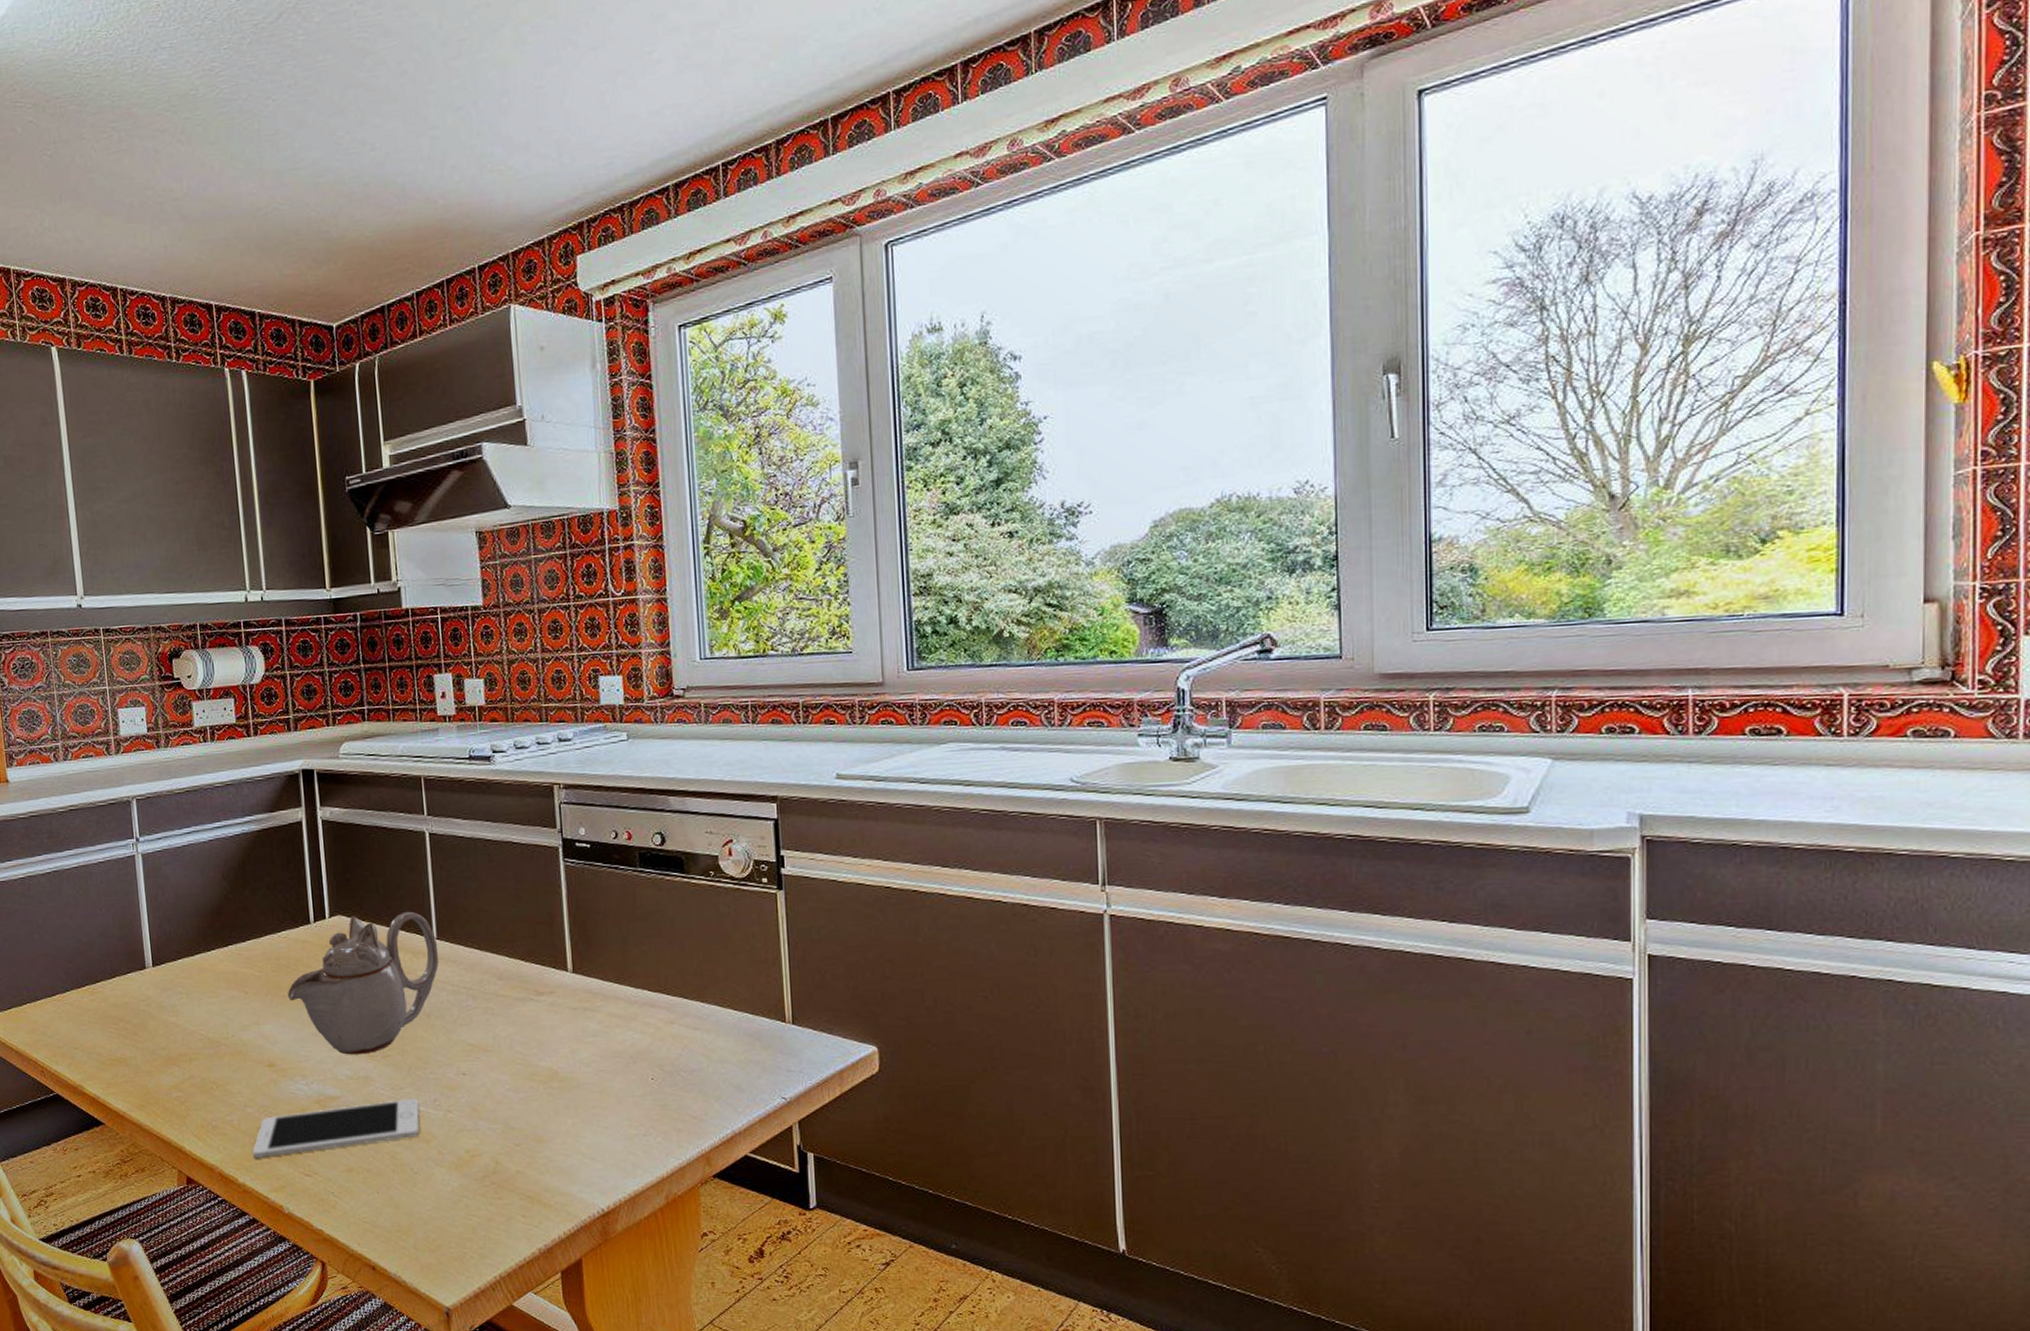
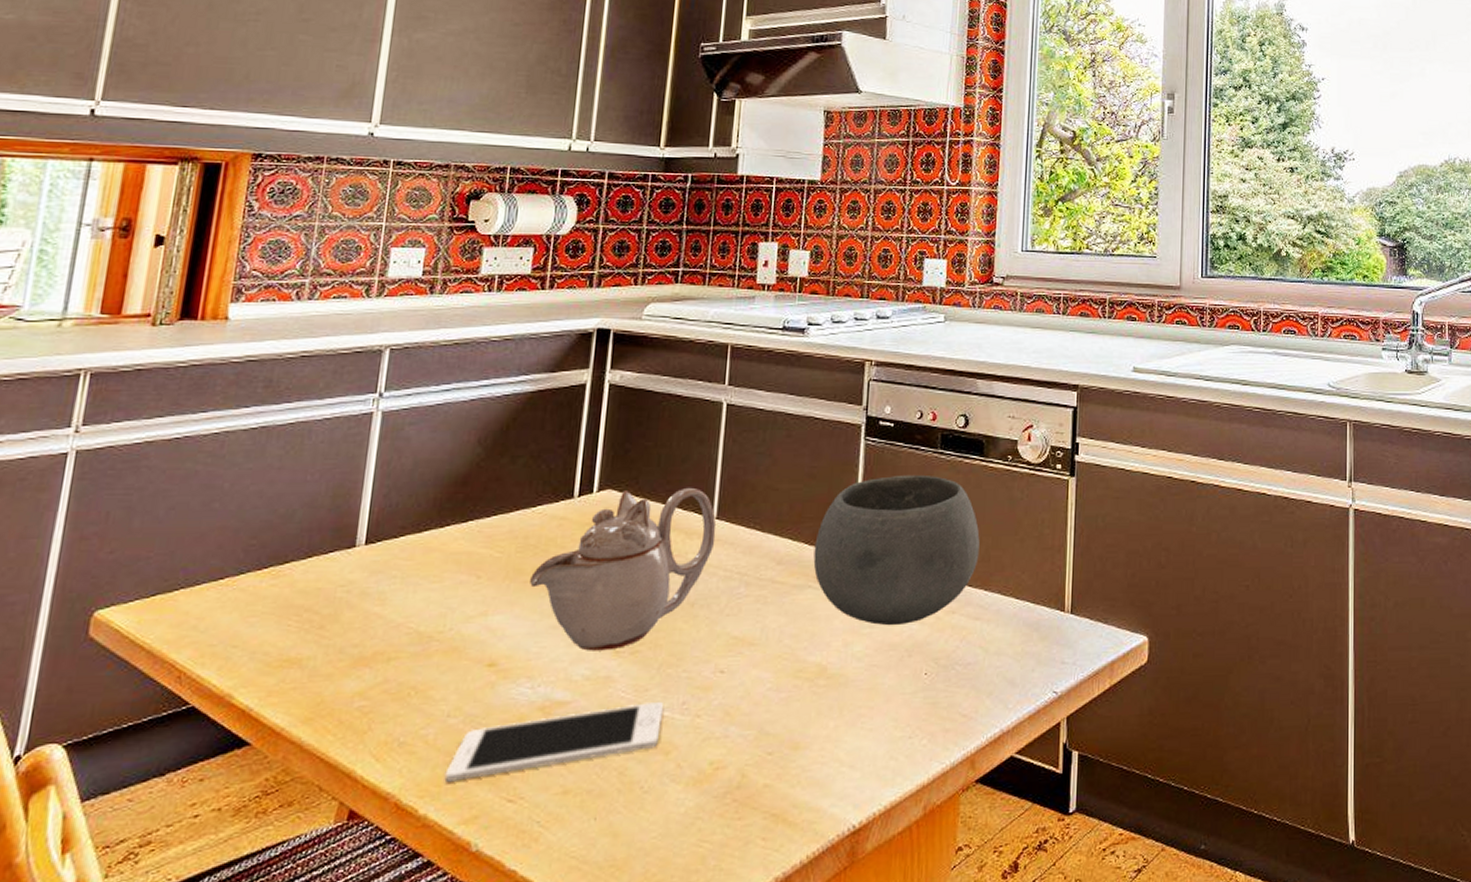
bowl: none [530,893,692,1035] -> present [813,474,980,626]

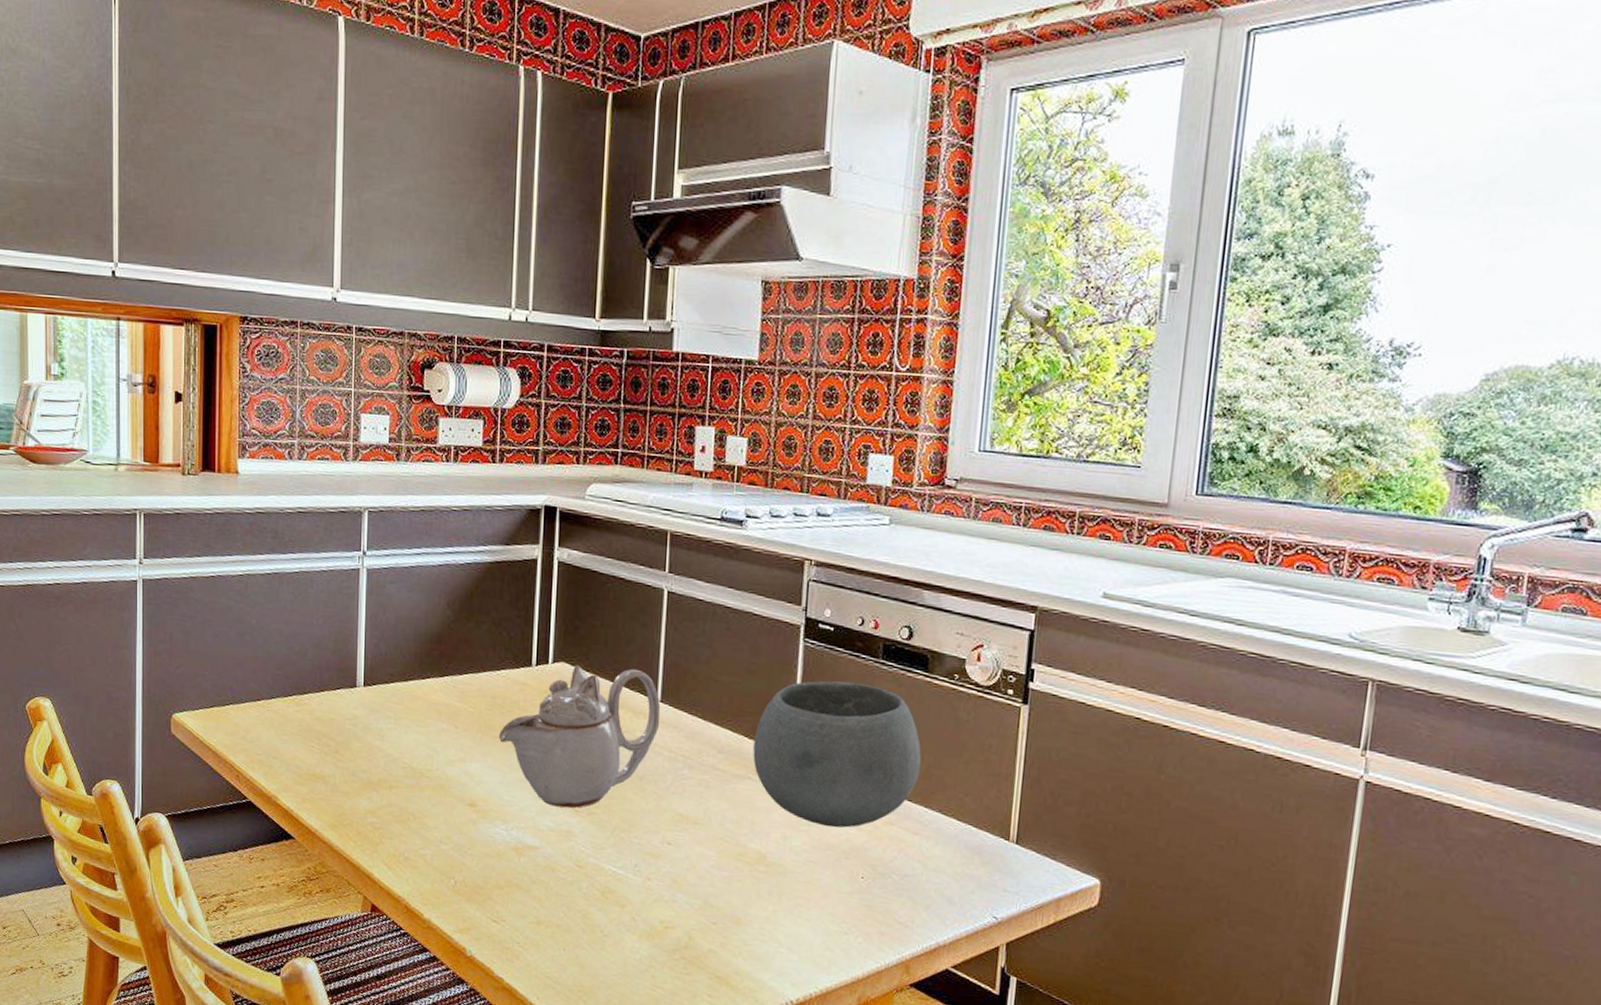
cell phone: present [444,701,663,782] -> none [441,856,618,900]

